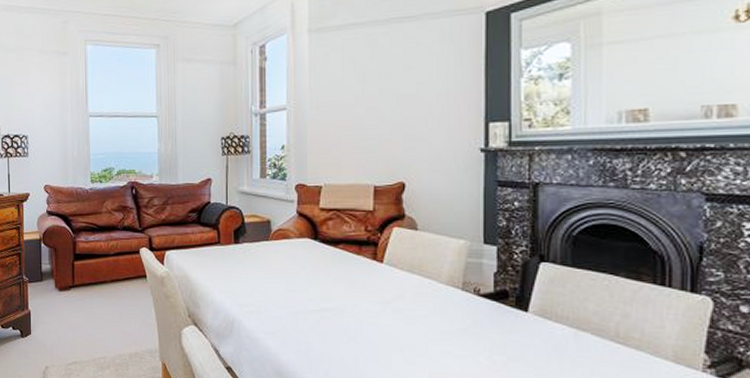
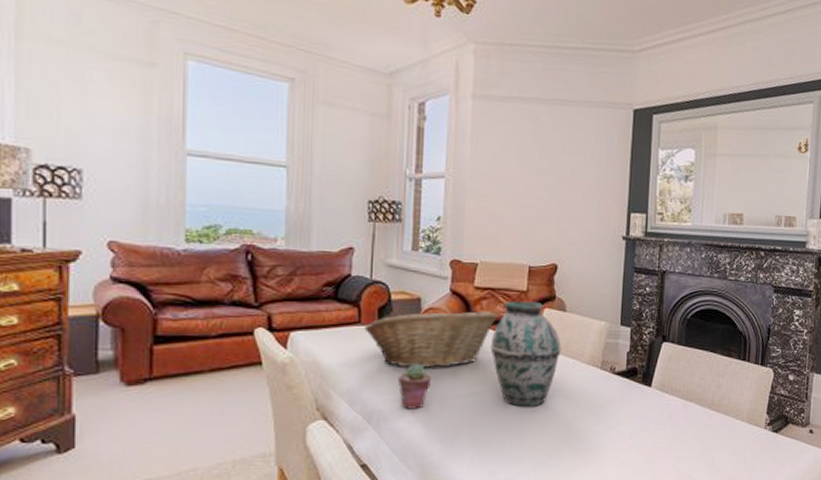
fruit basket: none [223,231,344,284] -> present [364,311,498,368]
potted succulent: none [254,279,285,321] -> present [398,363,432,409]
vase: none [338,220,414,326] -> present [490,301,561,407]

